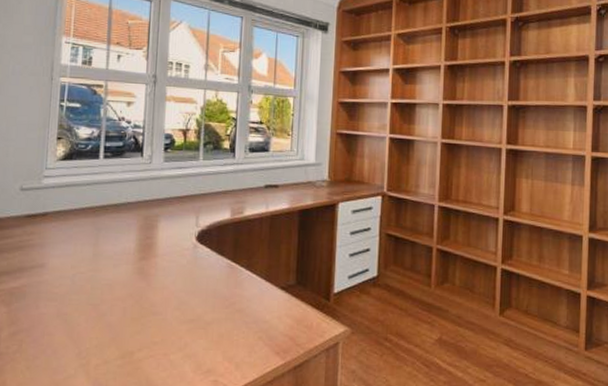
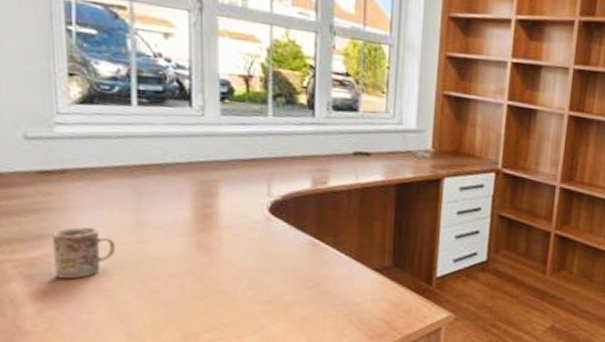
mug: none [28,260,76,305] -> present [53,227,115,279]

